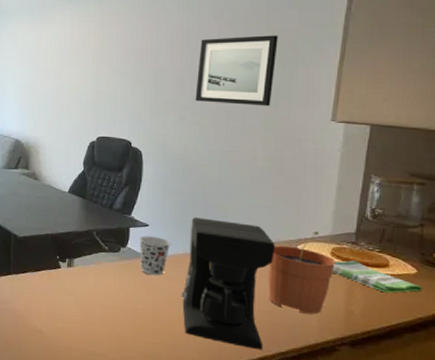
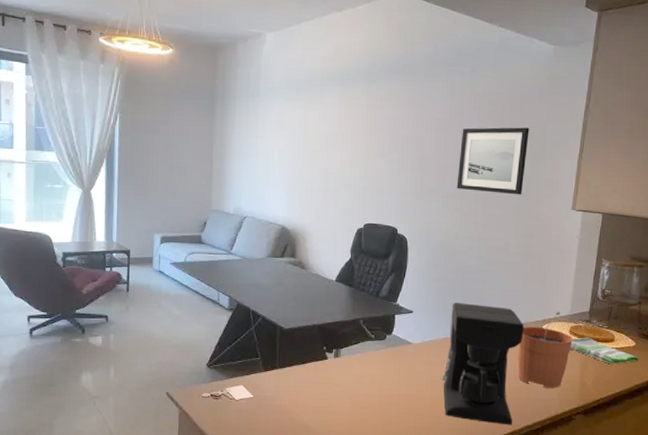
cup: present [139,236,171,276] -> none [404,322,433,361]

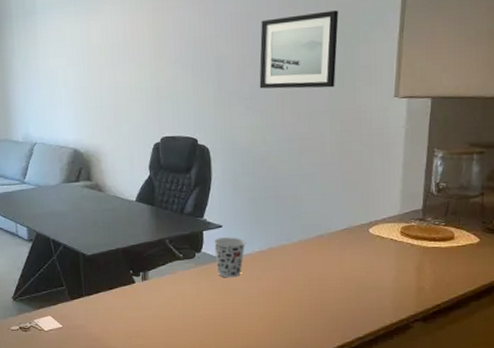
cup: none [404,322,433,361] -> present [214,237,246,278]
coffee maker: present [442,302,524,425] -> none [260,211,348,339]
plant pot: present [518,312,574,388] -> none [343,212,406,296]
dish towel: present [570,337,639,365] -> none [402,237,485,265]

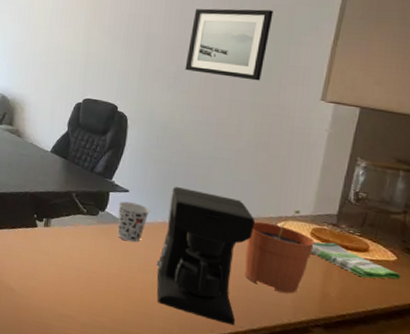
coffee maker: none [260,211,348,339] -> present [156,186,255,326]
plant pot: none [343,212,406,296] -> present [245,210,316,294]
dish towel: none [402,237,485,265] -> present [310,241,401,279]

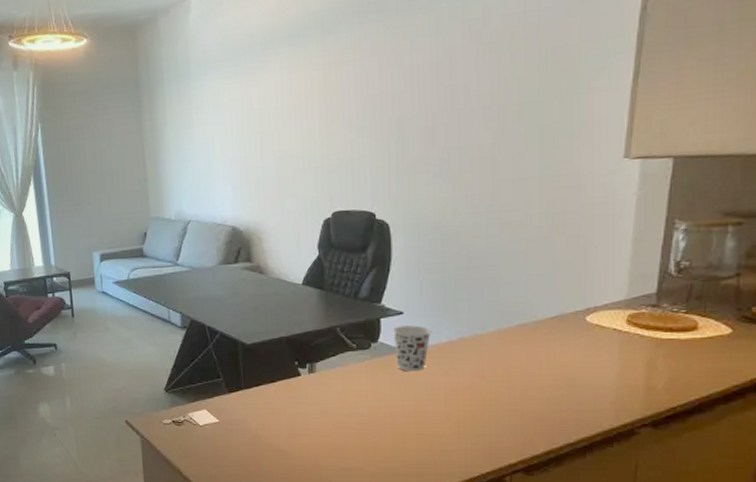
coffee maker: present [156,186,255,326] -> none [447,296,558,444]
wall art: present [185,8,274,81] -> none [451,55,554,153]
plant pot: present [245,210,316,294] -> none [551,297,634,396]
dish towel: present [310,241,401,279] -> none [628,327,738,361]

